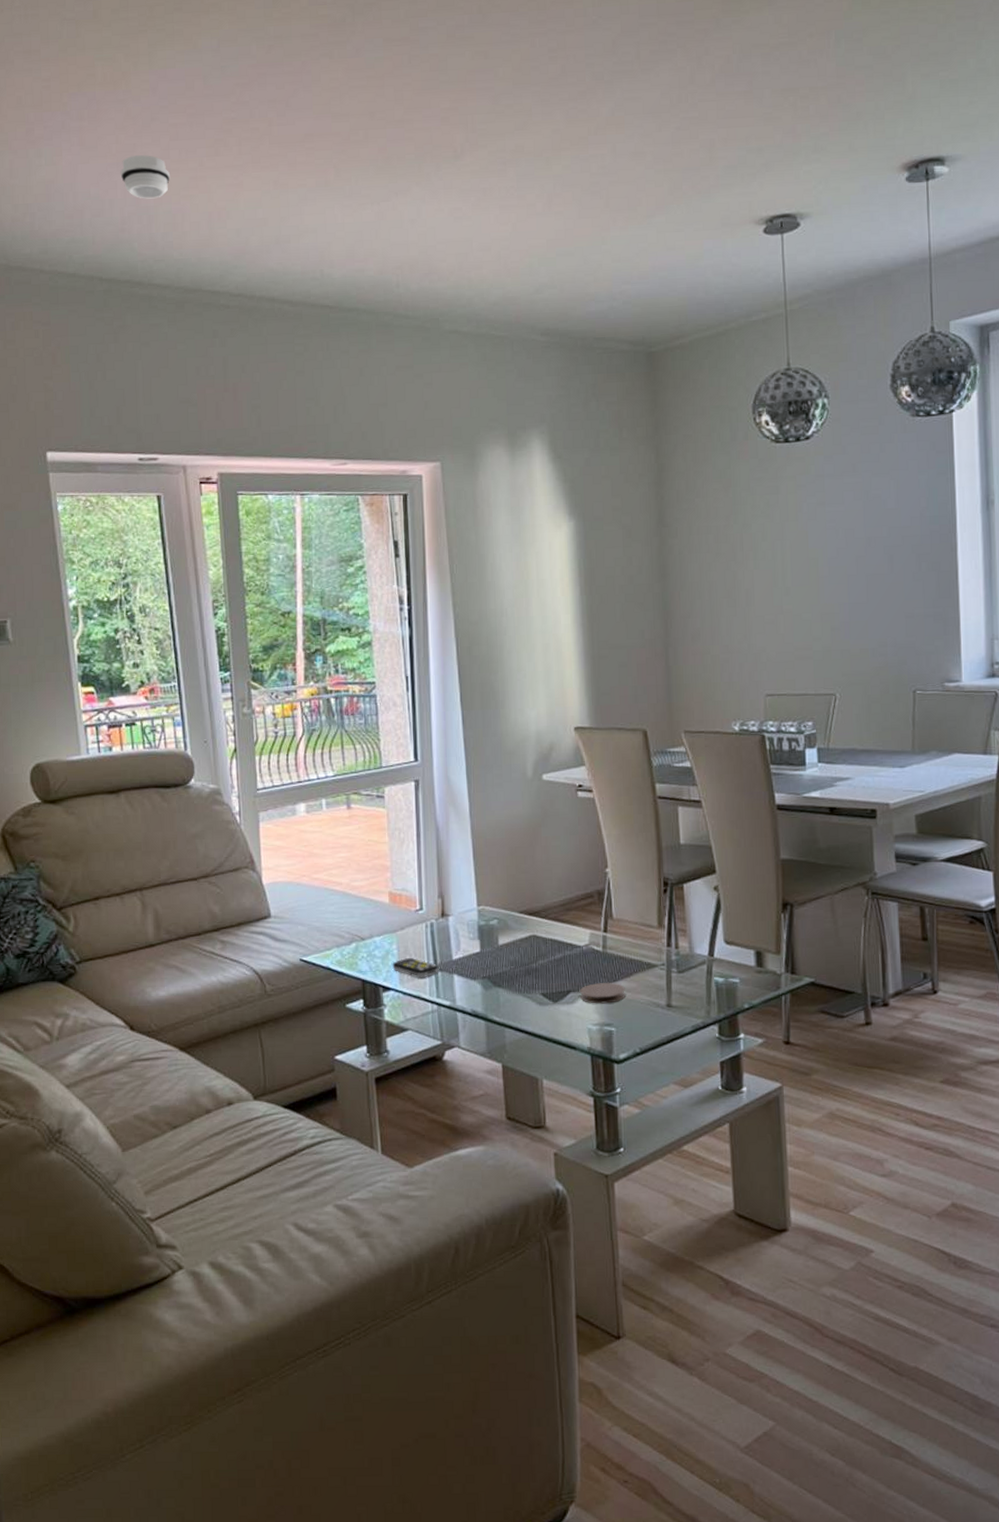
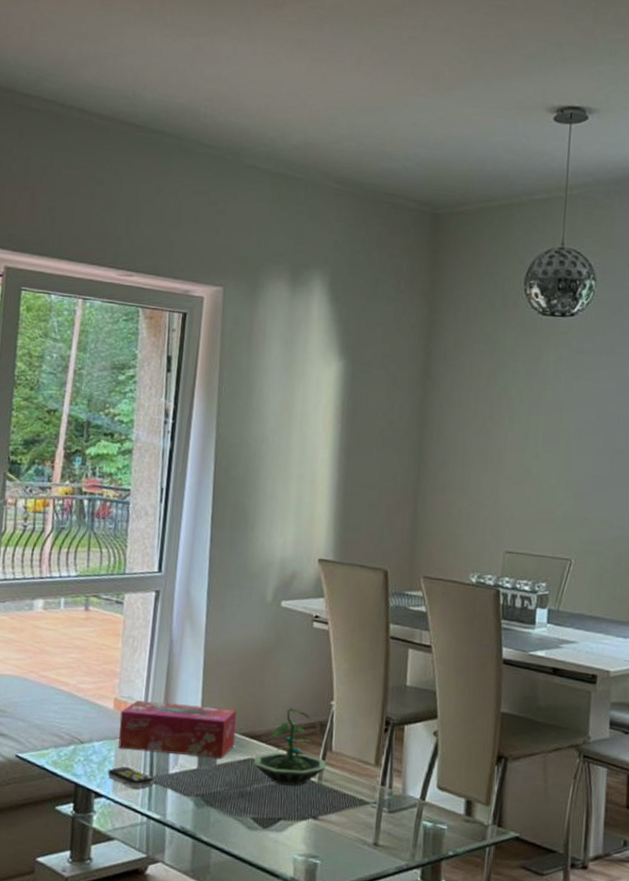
tissue box: none [397,888,514,941] -> present [118,700,237,759]
terrarium: none [535,880,609,958] -> present [253,708,327,786]
coaster: present [579,982,625,1004] -> none [289,813,335,836]

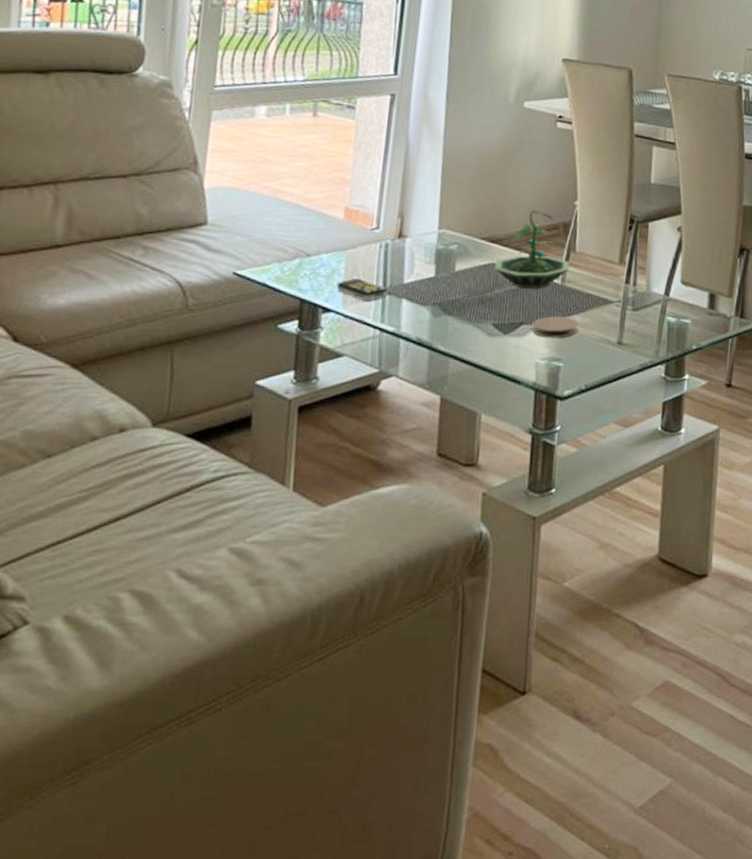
tissue box: present [118,700,237,759] -> none [348,208,477,265]
coaster: none [289,813,335,836] -> present [532,315,579,338]

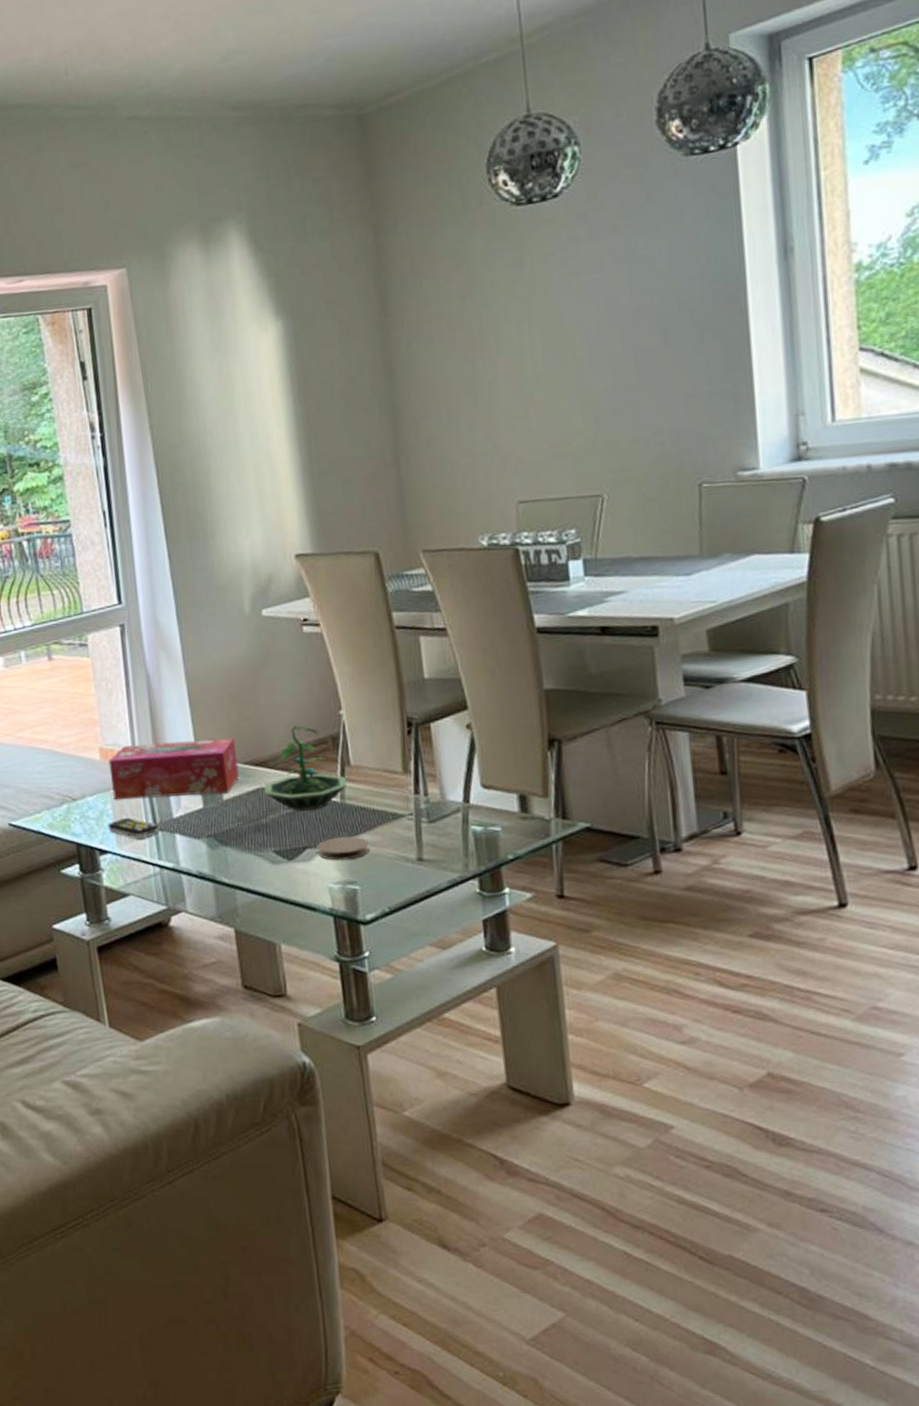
tissue box: none [348,208,477,265] -> present [108,737,239,800]

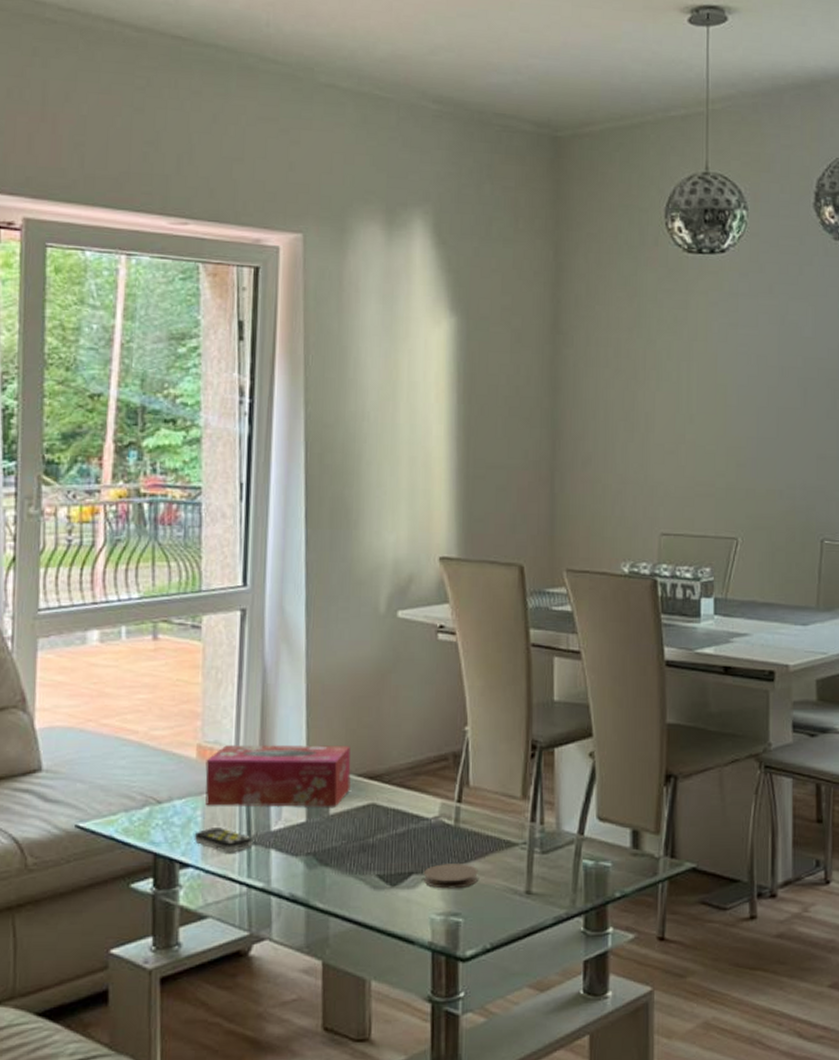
terrarium: present [264,725,347,811] -> none [375,739,464,832]

